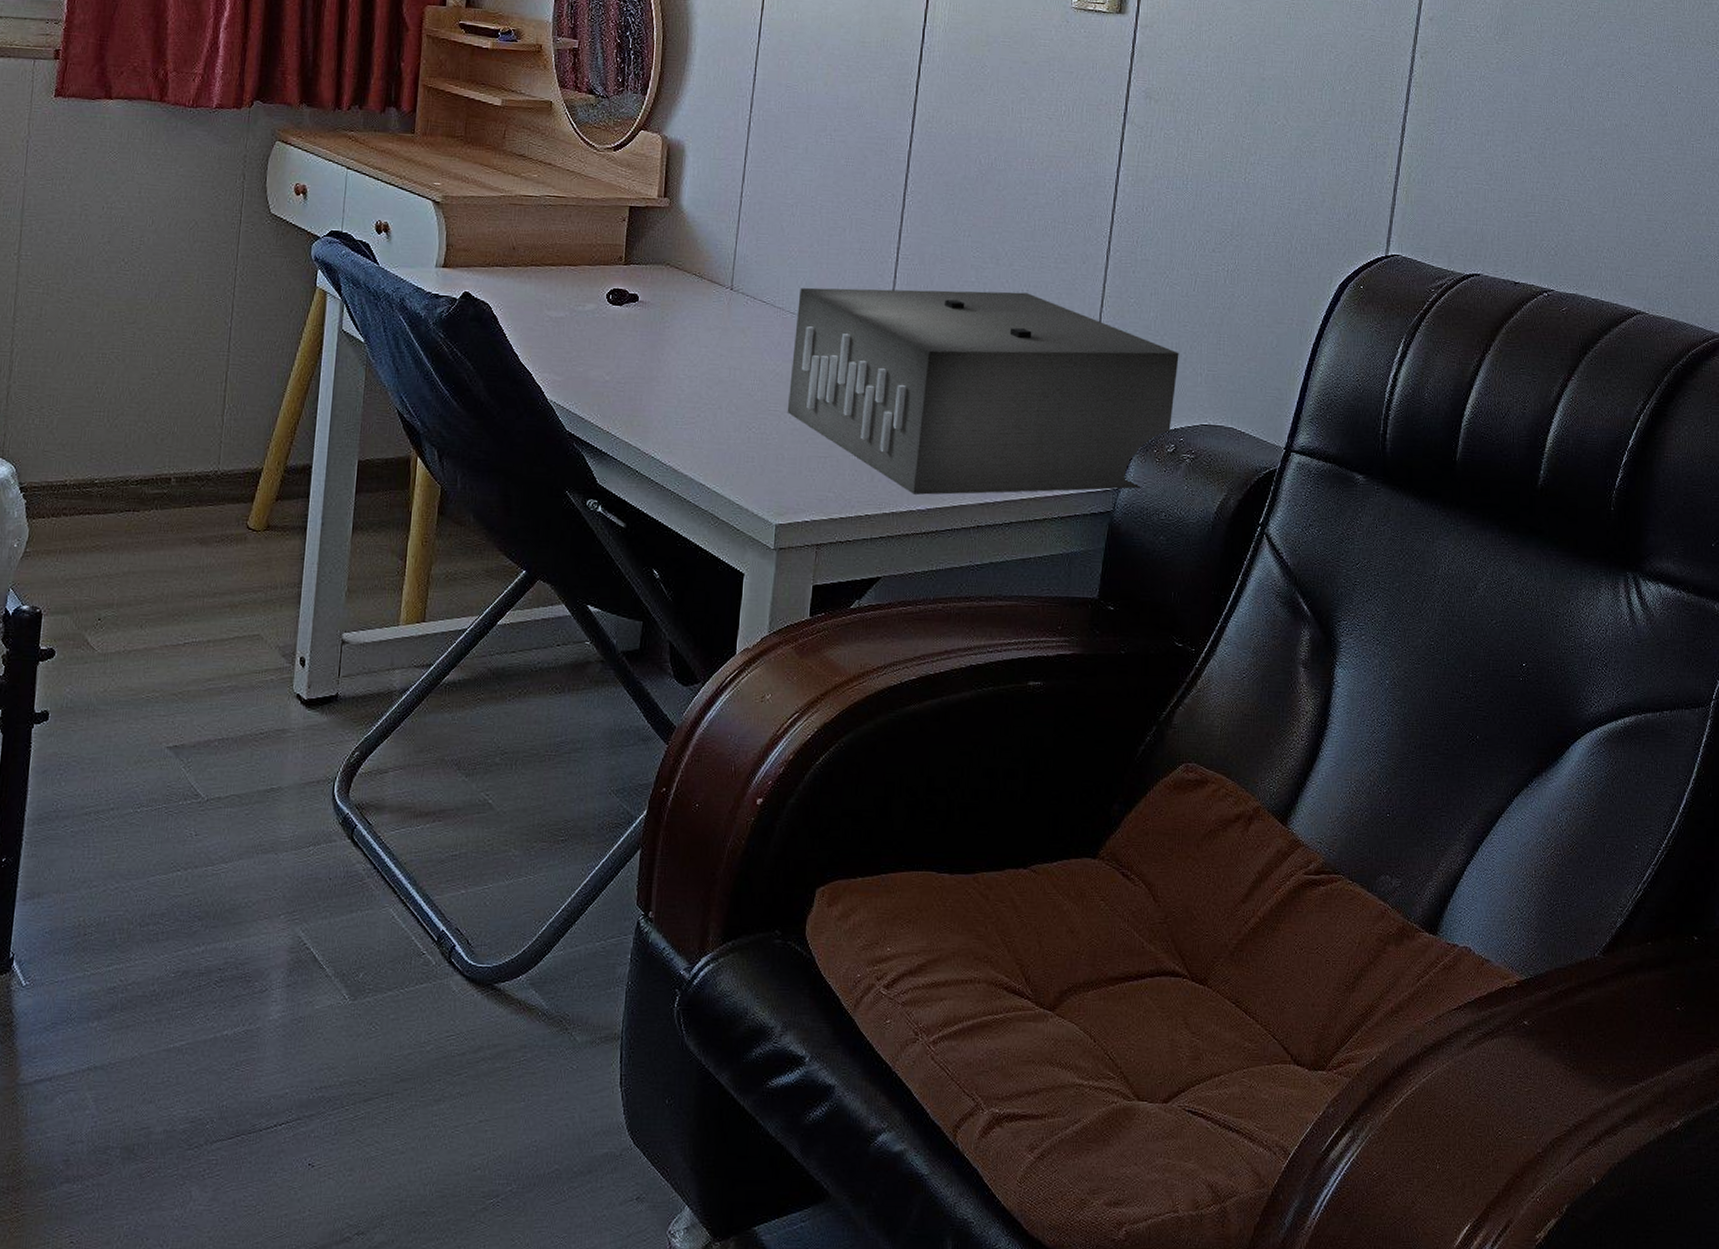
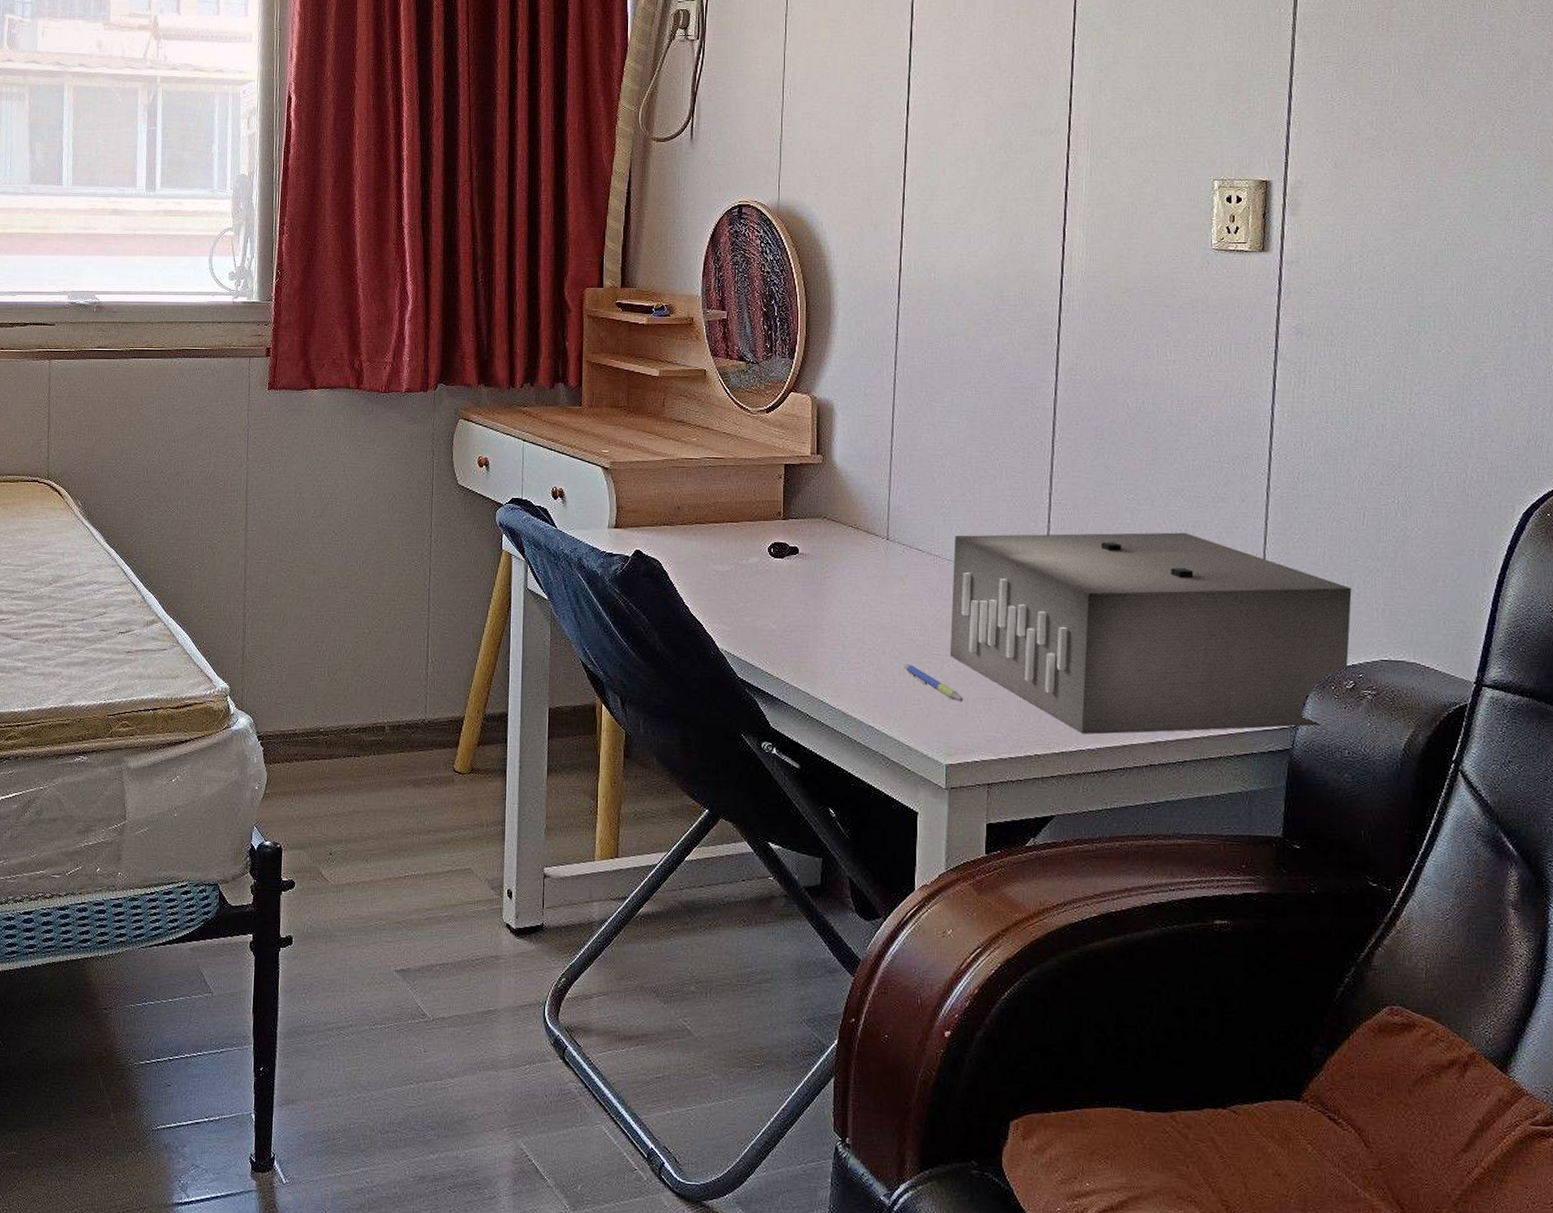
pen: none [739,419,799,460] -> present [904,663,964,702]

